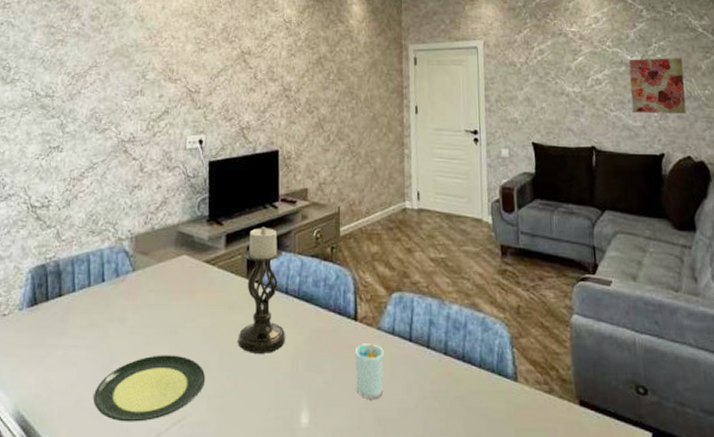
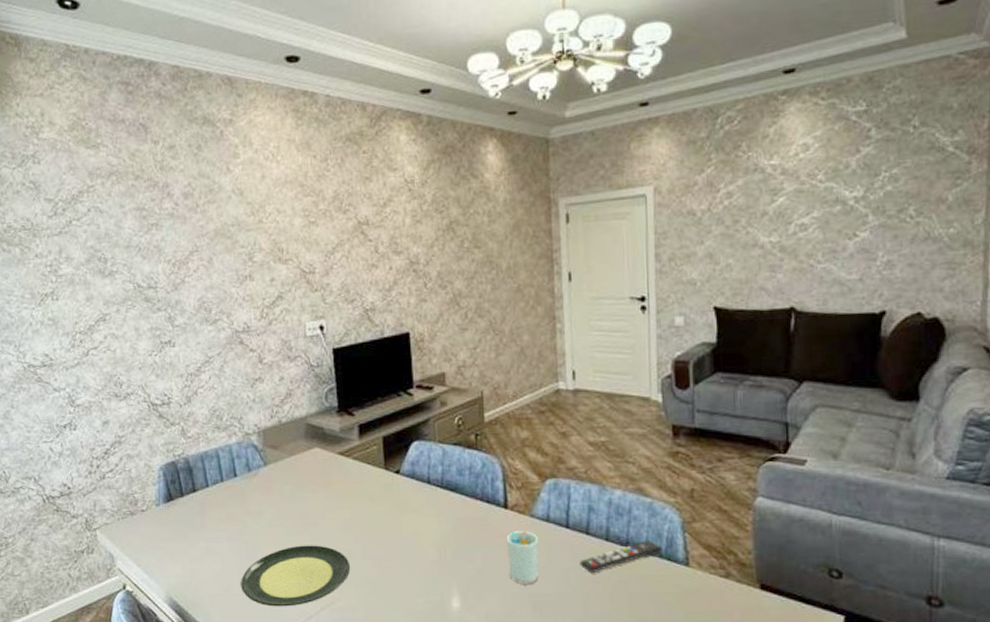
candle holder: present [238,226,286,353] -> none [378,415,432,542]
remote control: none [421,355,494,388] -> present [580,541,662,574]
wall art: present [629,58,687,114] -> none [846,189,922,264]

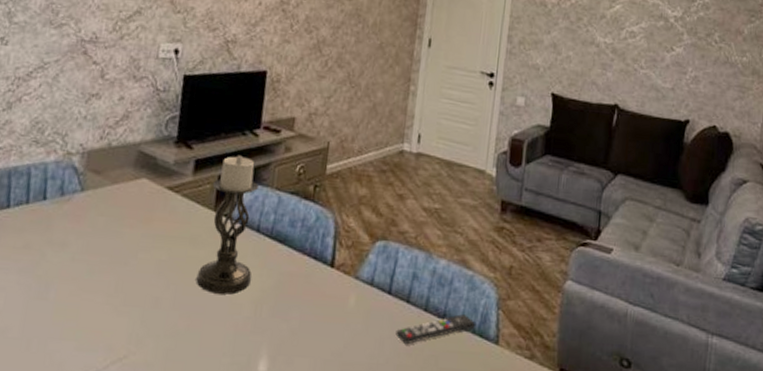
plate: present [241,545,351,607] -> none [21,286,156,357]
candle holder: none [378,415,432,542] -> present [196,155,258,295]
cup: present [507,531,539,584] -> none [324,292,359,351]

